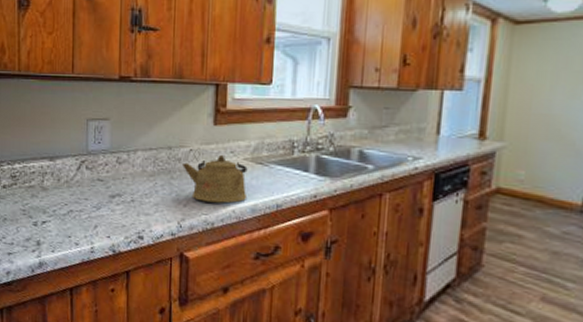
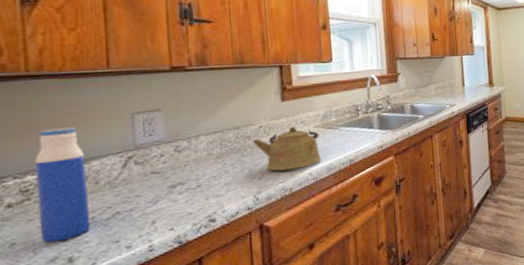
water bottle: none [20,125,53,225] -> present [34,127,91,244]

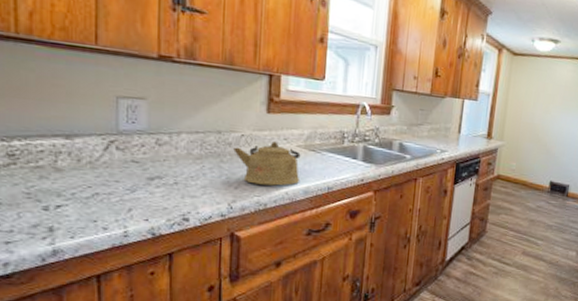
water bottle: present [34,127,91,244] -> none [21,97,71,210]

